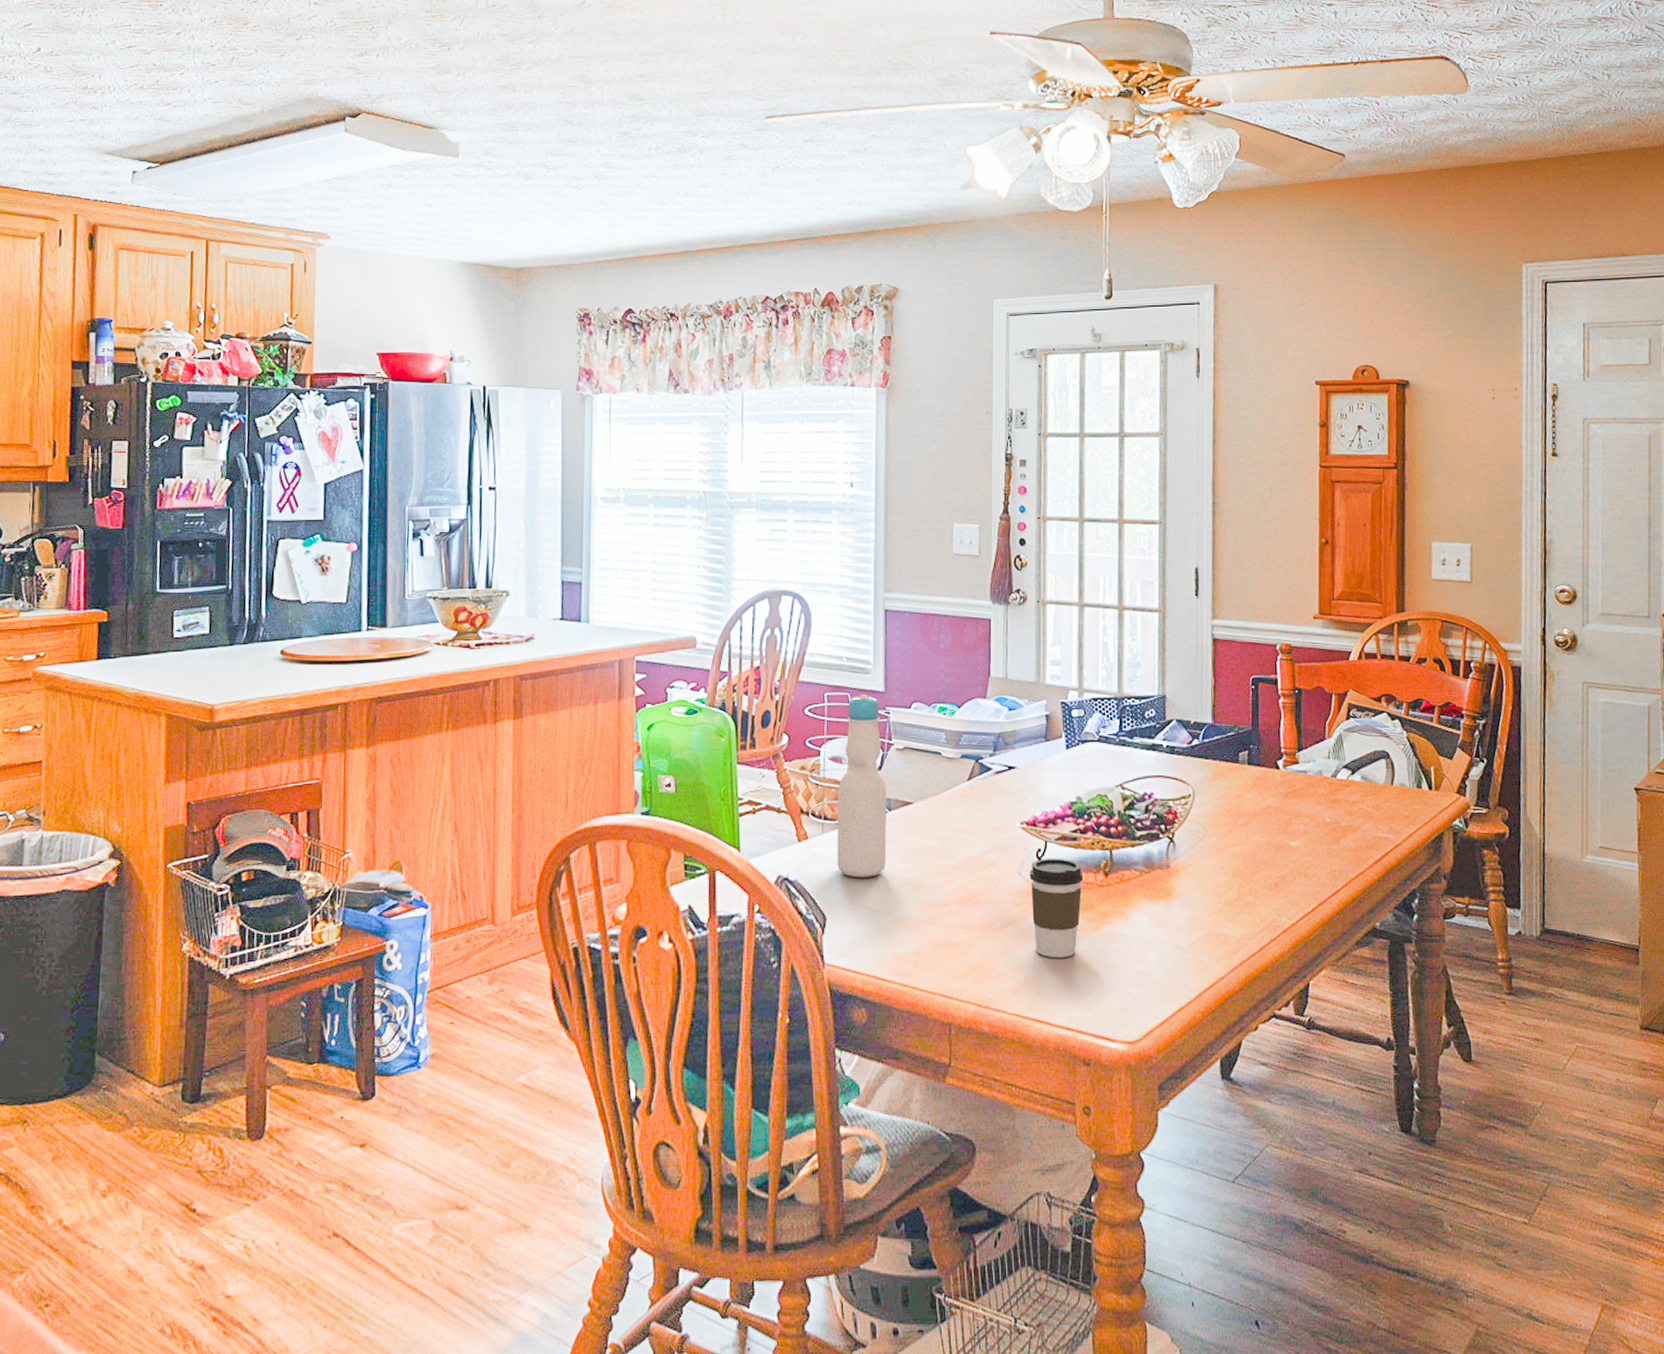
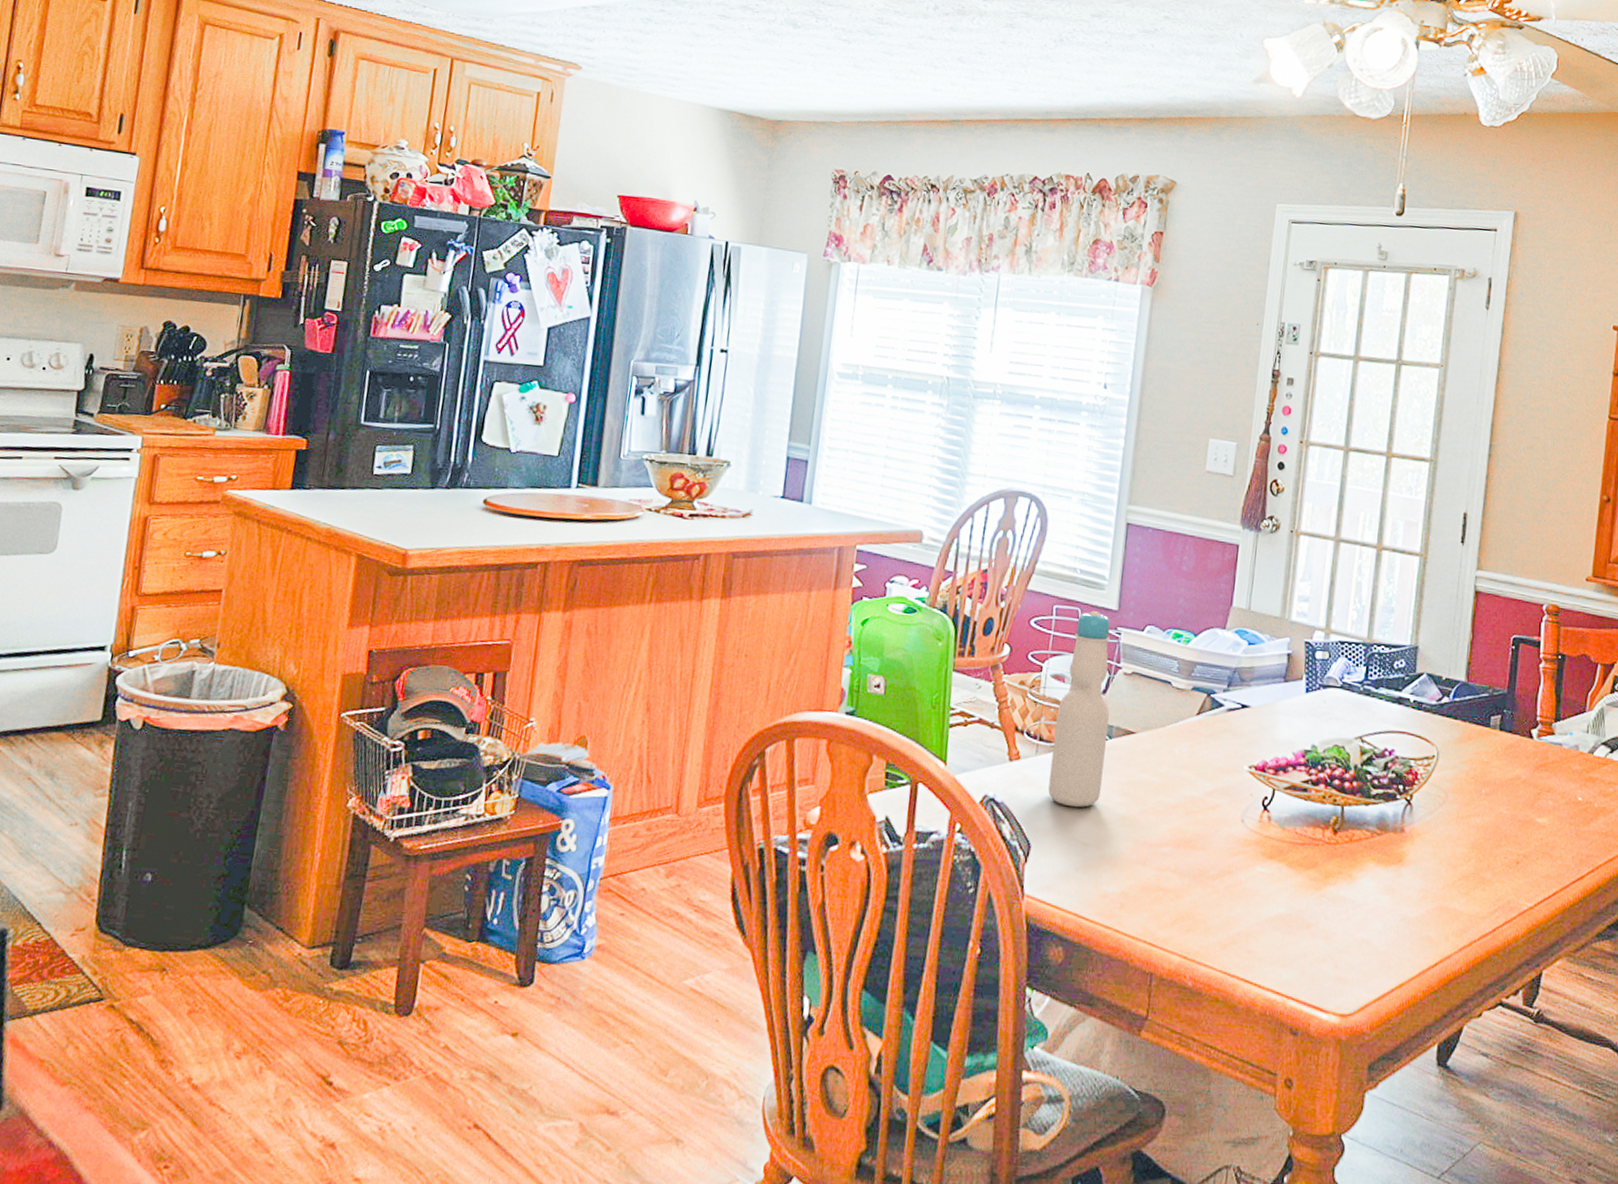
coffee cup: present [1029,858,1083,958] -> none [1251,807,1310,917]

